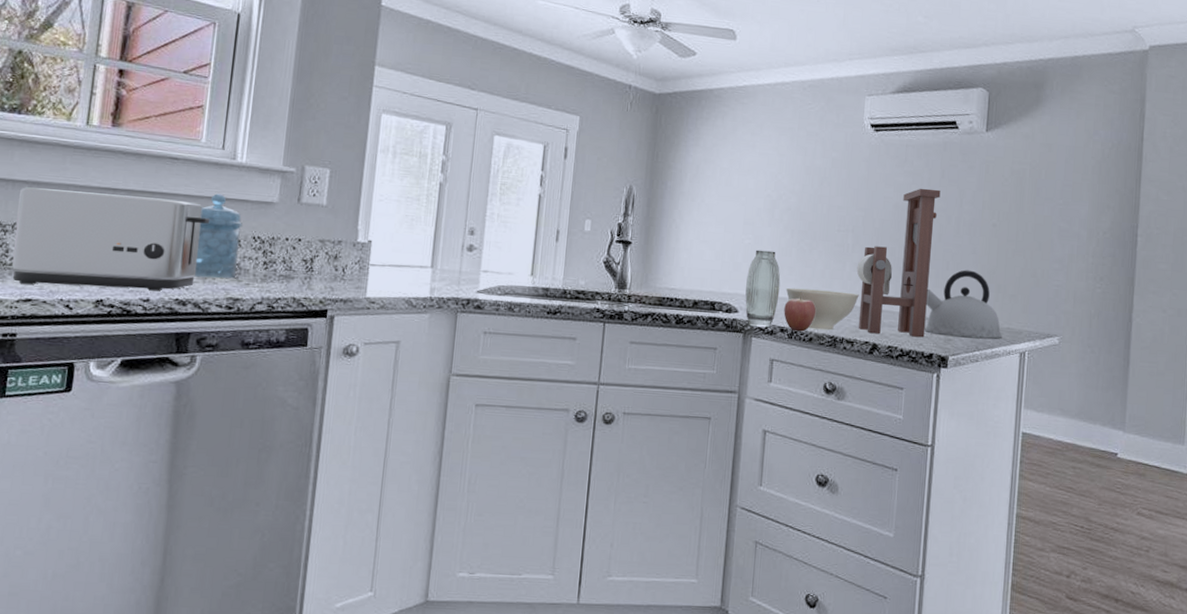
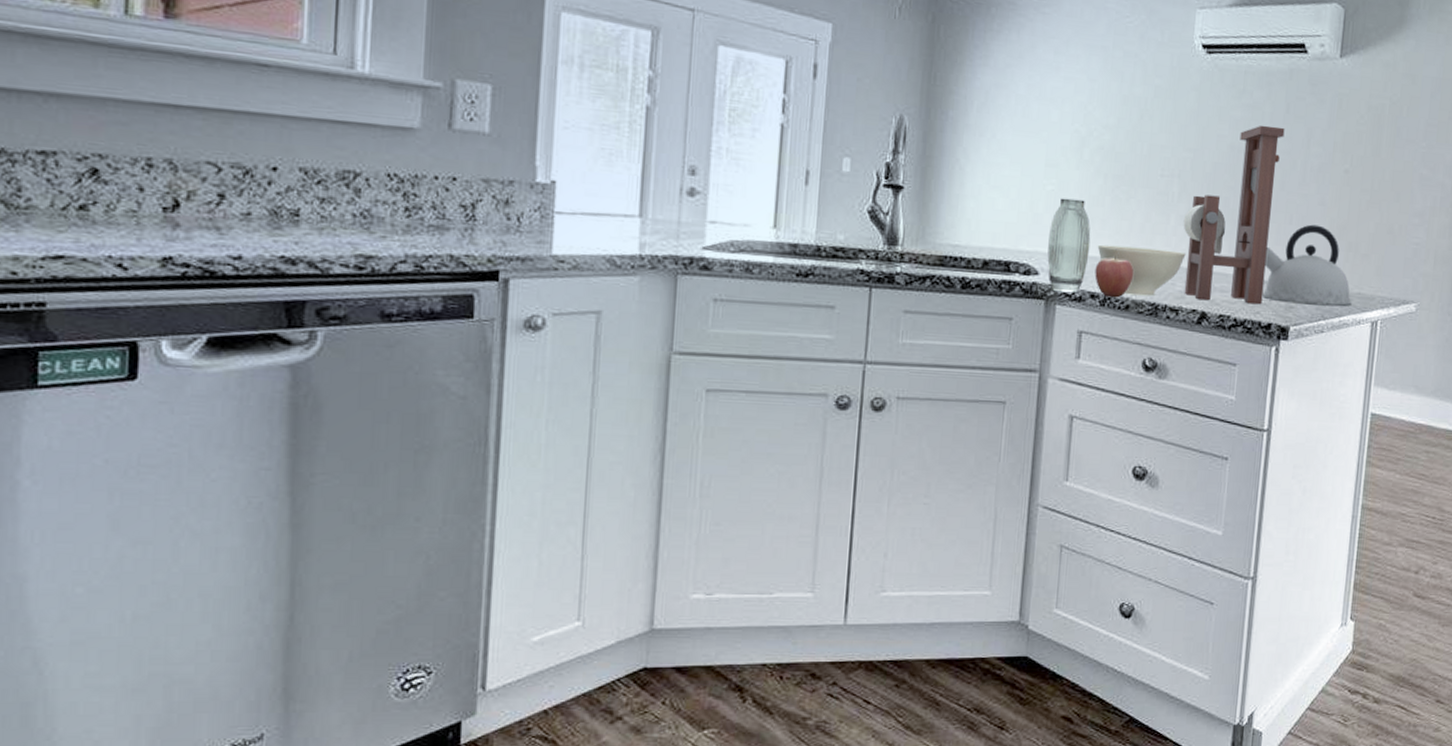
toaster: present [12,187,211,291] -> none [28,100,323,245]
canister: present [195,193,242,279] -> none [306,115,370,229]

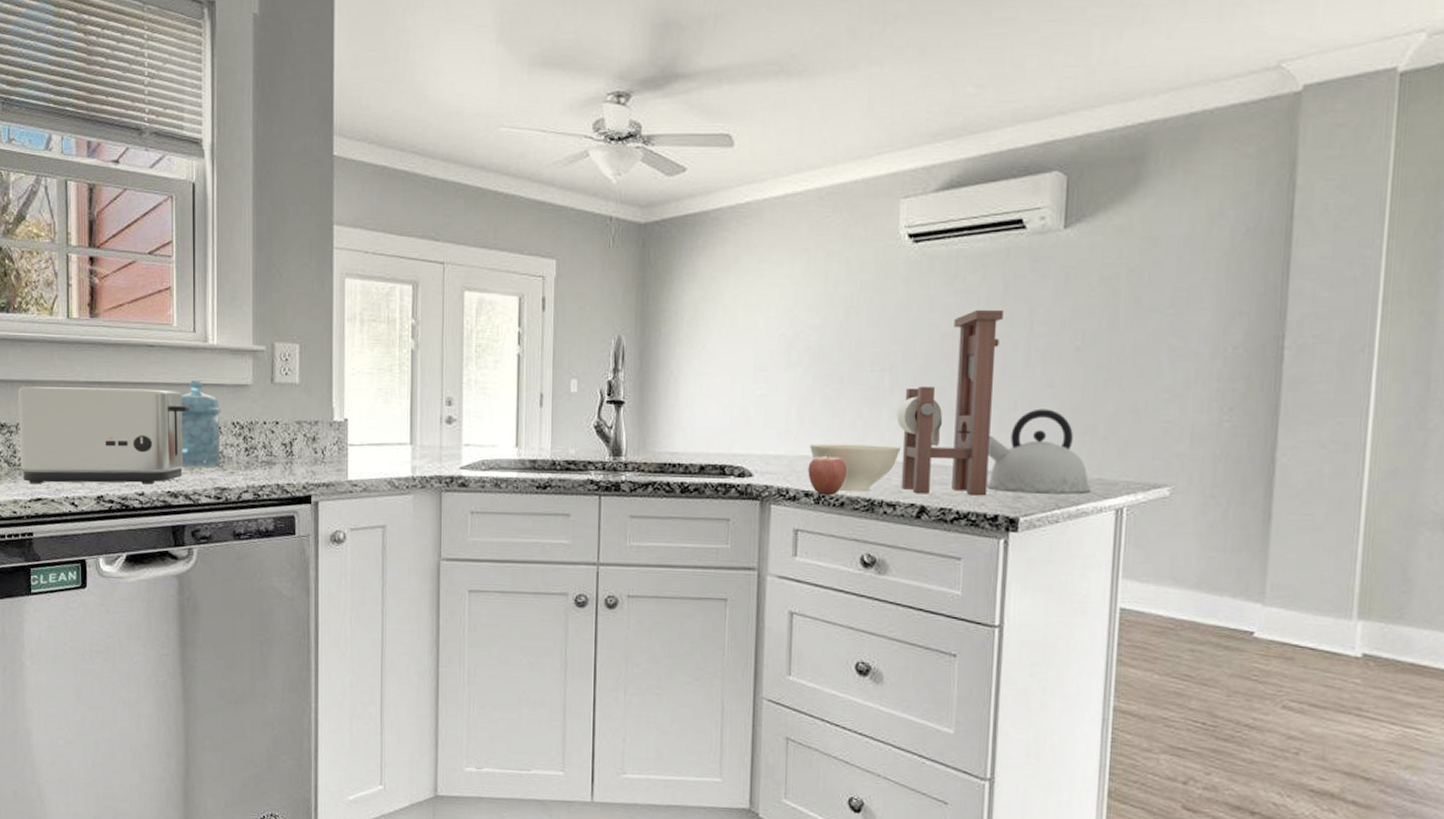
toaster: none [28,100,323,245] -> present [18,387,191,484]
canister: none [306,115,370,229] -> present [181,379,221,468]
vase: present [1047,198,1091,294] -> none [760,401,802,493]

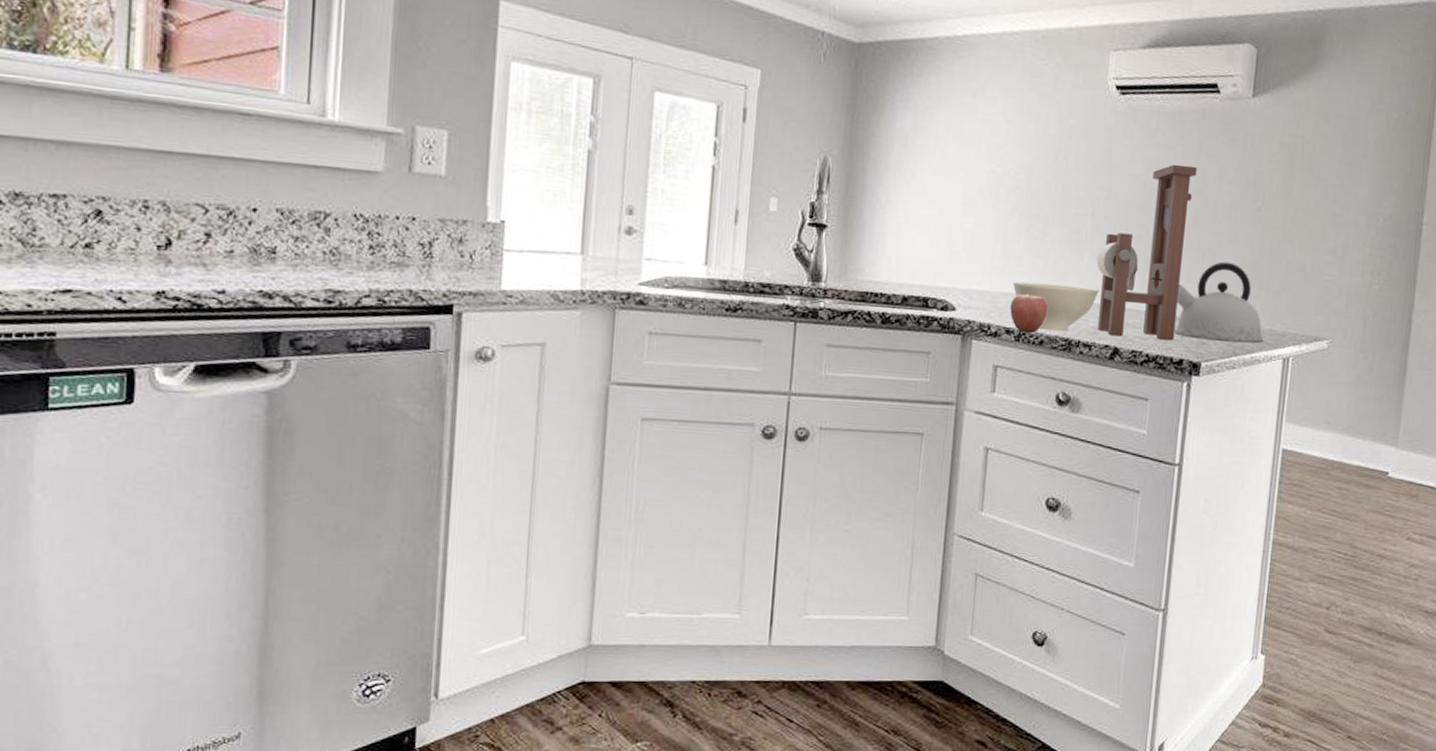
toaster: present [18,387,191,484] -> none [42,148,298,280]
canister: present [181,379,221,468] -> none [282,159,339,266]

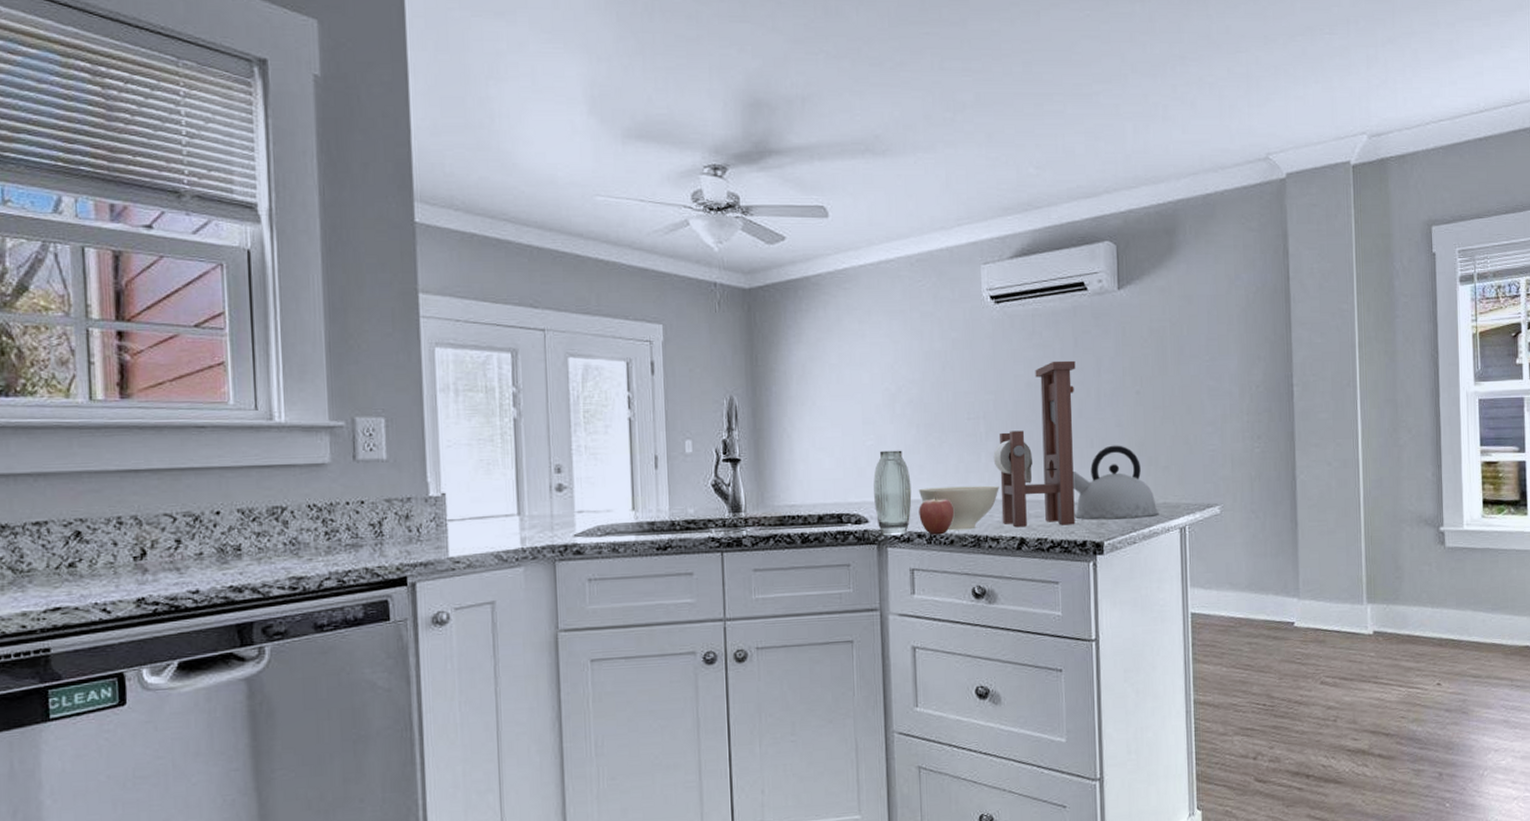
vase: none [964,236,1007,329] -> present [873,450,912,536]

